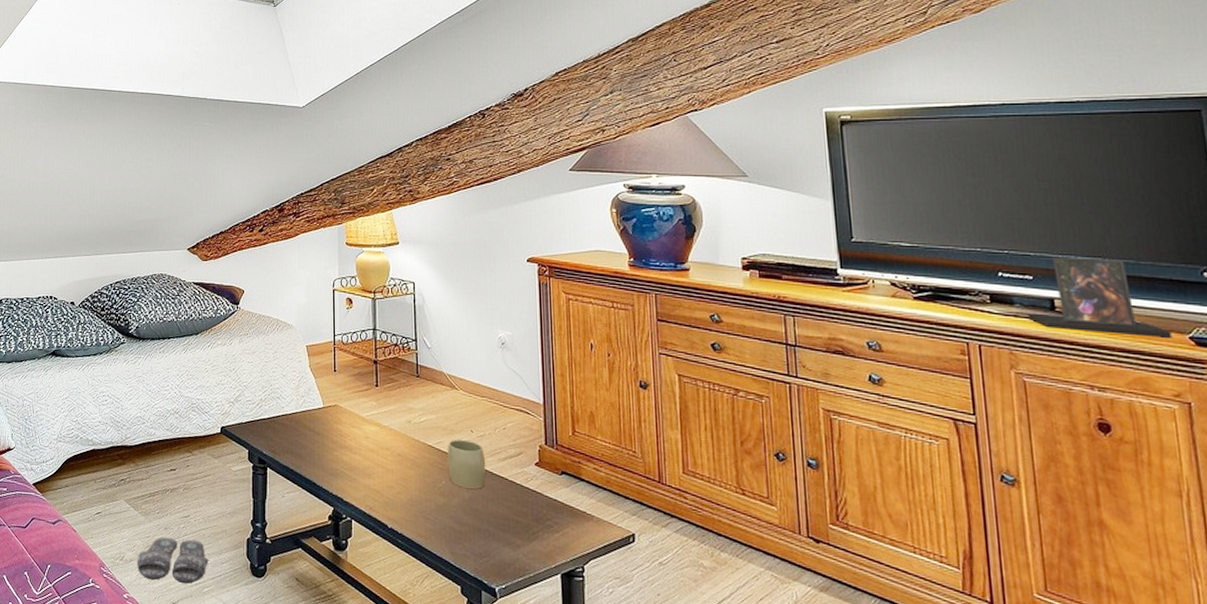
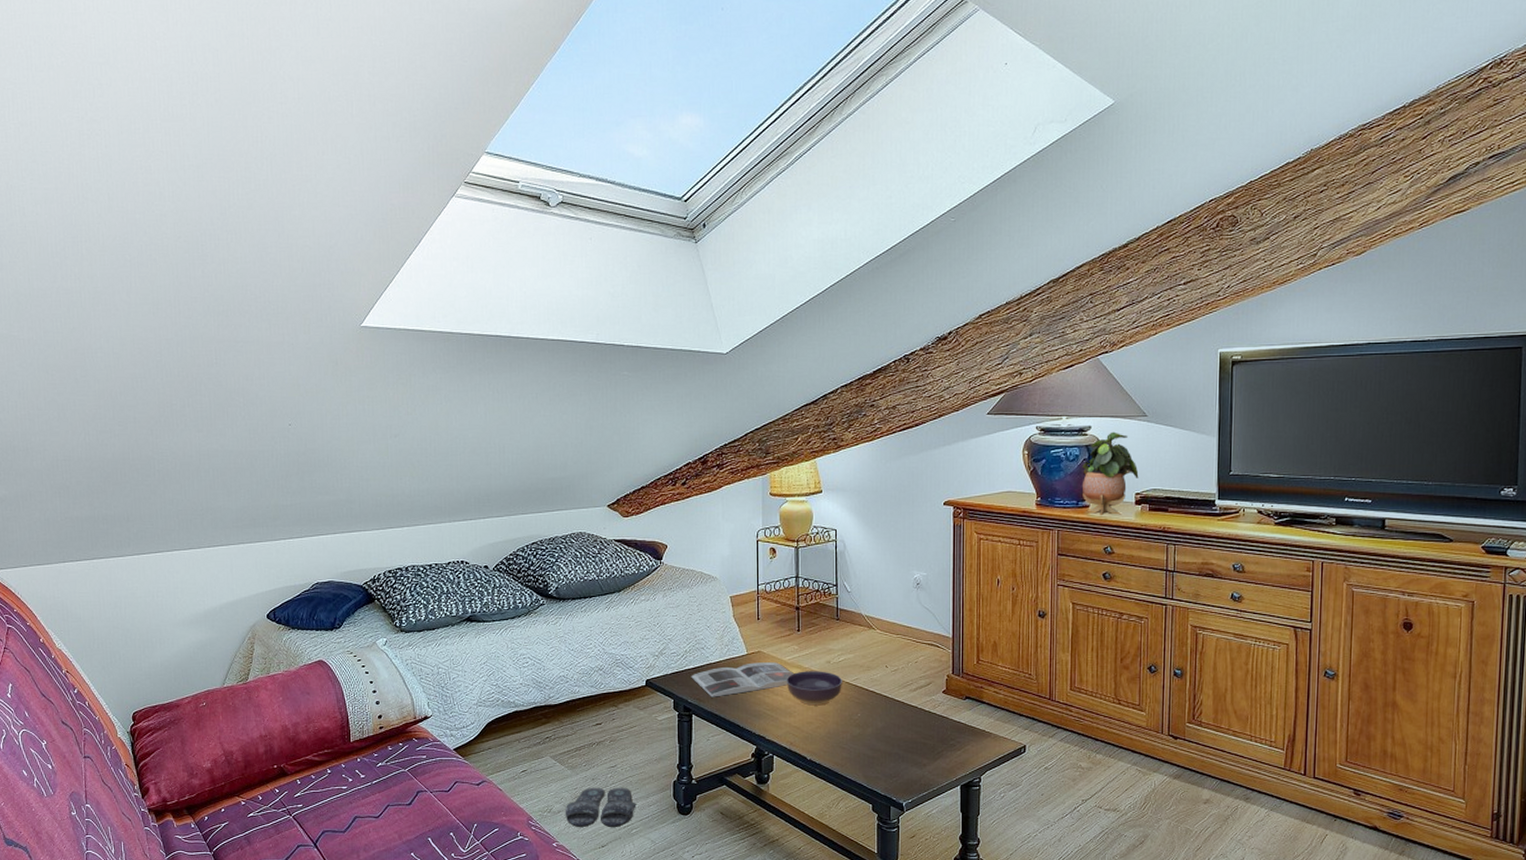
magazine: none [266,416,372,451] -> present [691,662,794,697]
bowl: none [364,429,425,469] -> present [786,671,843,706]
mug: present [446,439,486,490] -> none [863,674,898,719]
potted plant: none [678,191,744,281] -> present [1082,431,1139,516]
photo frame: present [1027,257,1172,339] -> none [1363,482,1469,549]

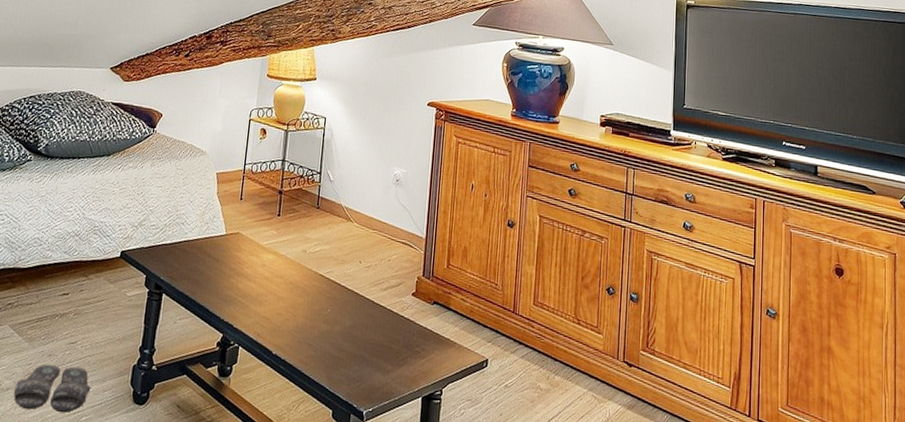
magazine: present [691,662,794,697] -> none [167,244,269,277]
bowl: present [786,671,843,706] -> none [260,258,317,297]
potted plant: present [1082,431,1139,516] -> none [554,55,604,135]

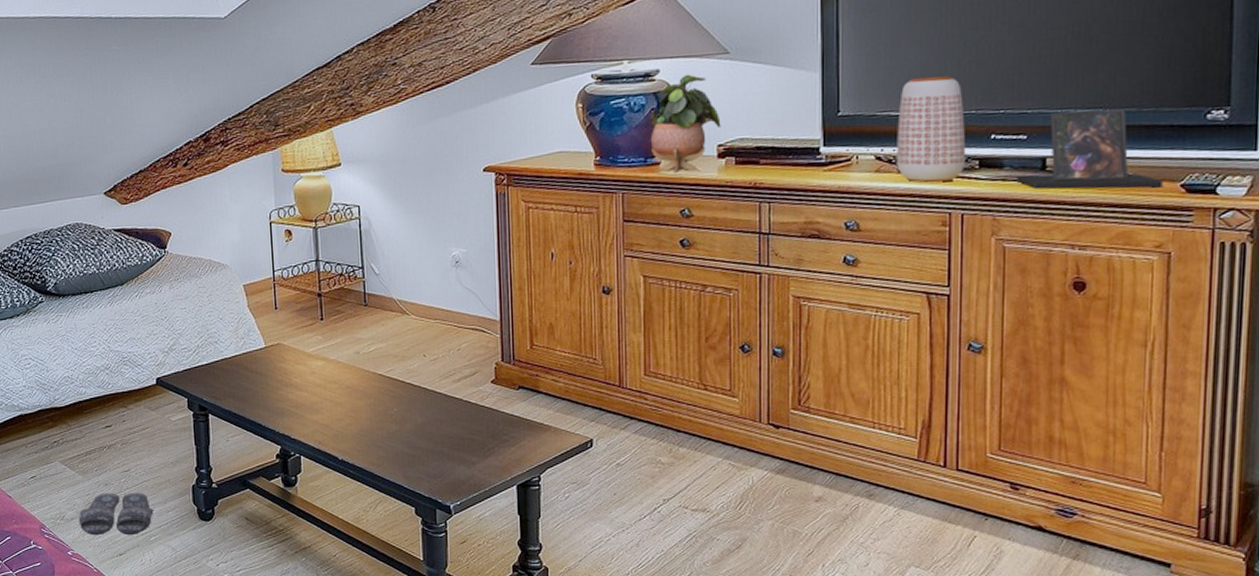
potted plant: none [554,55,604,135] -> present [649,74,721,174]
vase: none [721,89,767,174] -> present [897,76,966,183]
photo frame: none [799,131,890,203] -> present [1016,109,1163,190]

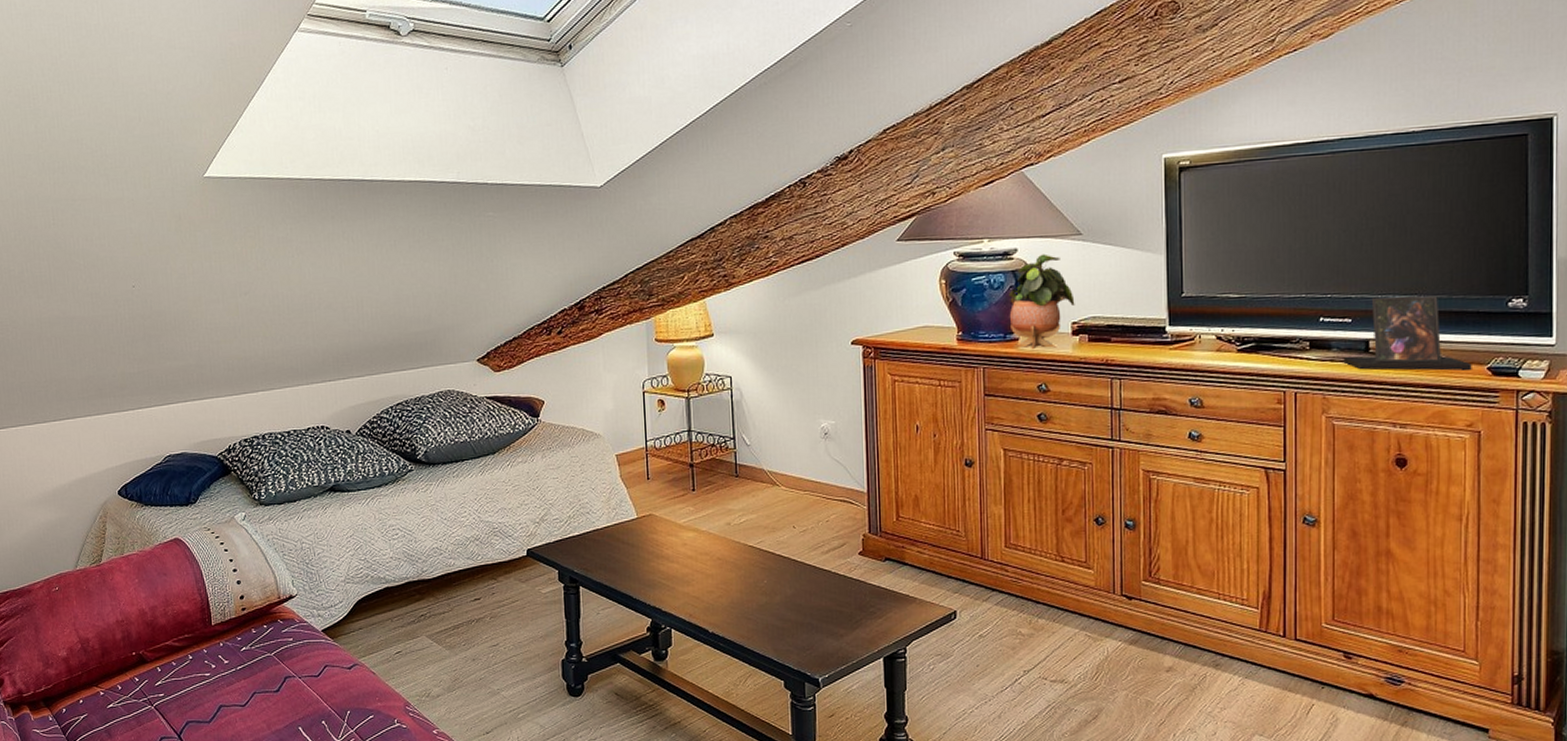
slippers: present [78,492,154,535] -> none [444,667,522,712]
vase: present [897,76,966,183] -> none [1235,261,1298,363]

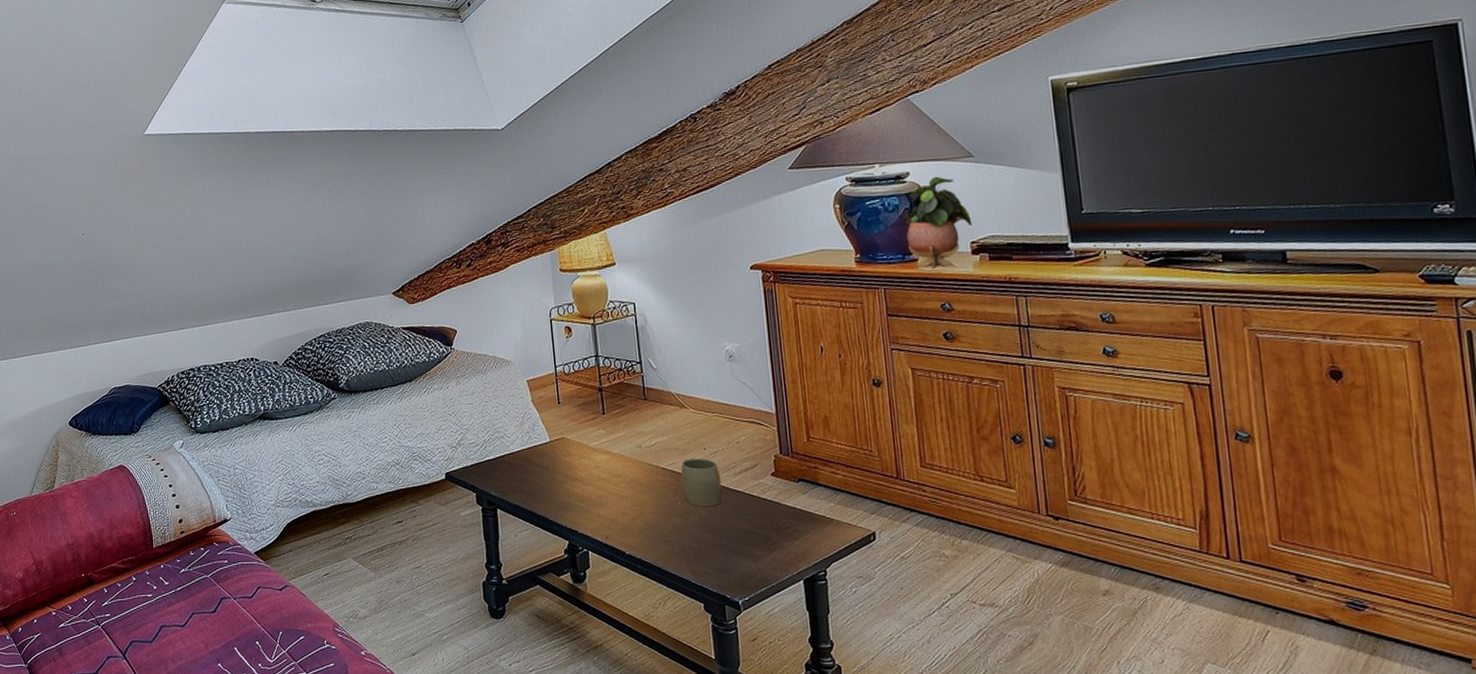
mug: none [768,536,809,586] -> present [680,458,722,507]
photo frame: present [1343,296,1472,372] -> none [1260,204,1402,282]

